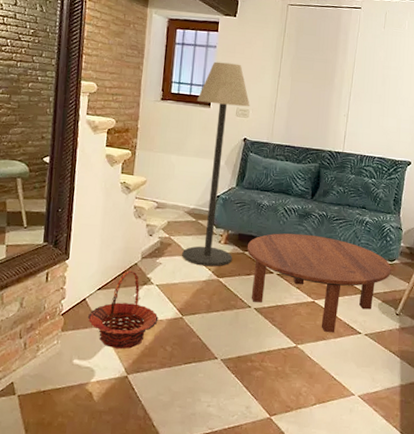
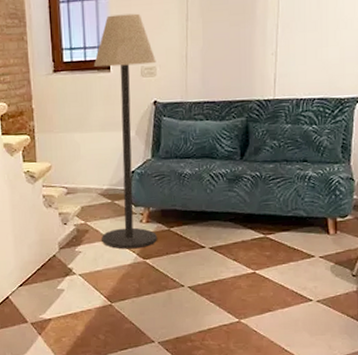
basket: present [87,270,159,350] -> none [13,263,87,343]
coffee table: present [247,233,391,332] -> none [172,200,343,303]

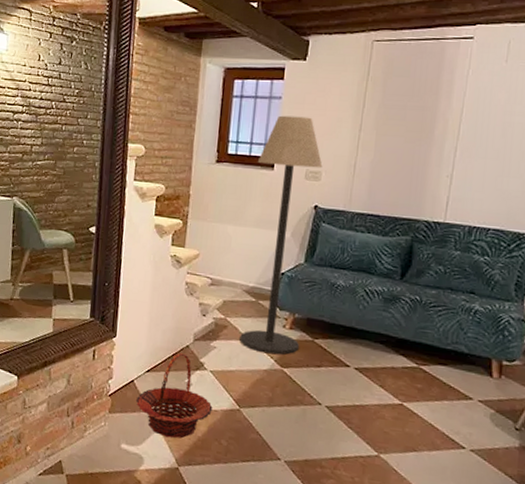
basket: none [13,263,87,343] -> present [135,353,213,439]

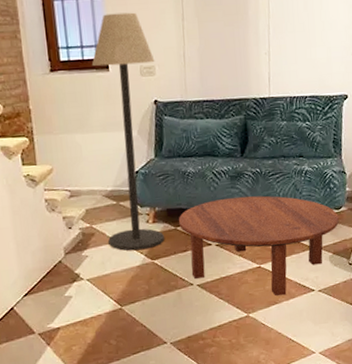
basket: present [135,353,213,439] -> none [19,269,96,353]
coffee table: none [317,319,510,444] -> present [178,195,339,296]

